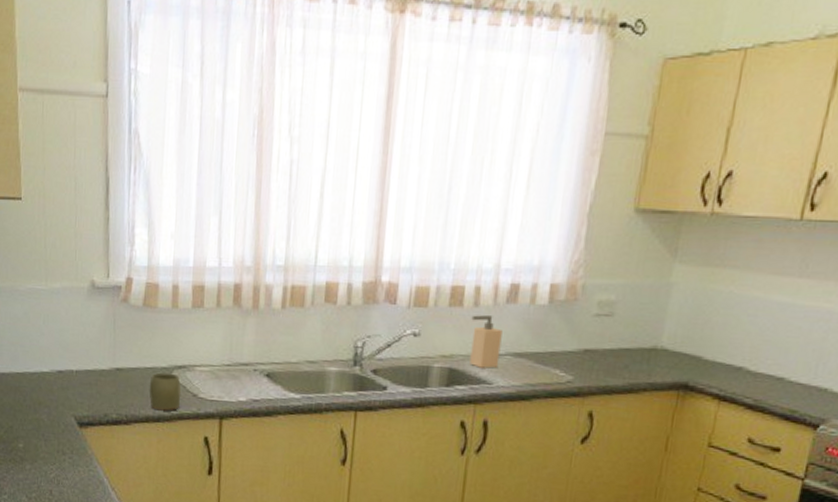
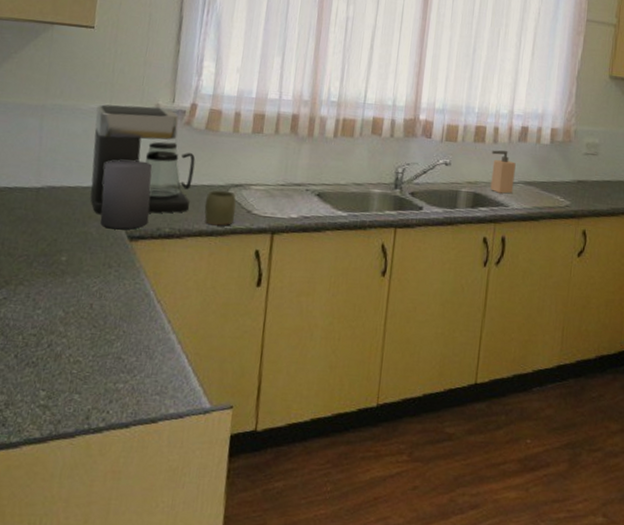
coffee maker: none [33,283,136,400] -> present [90,104,196,214]
canister: none [47,342,96,417] -> present [100,159,153,230]

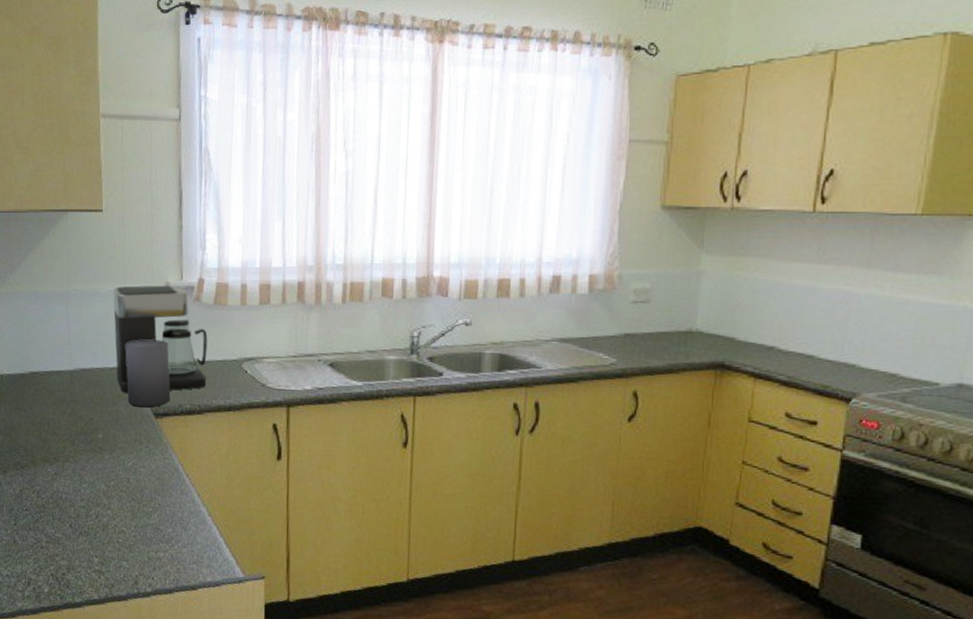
mug: present [204,190,237,226] -> none [220,365,251,401]
soap dispenser: present [490,150,516,194] -> none [518,304,548,354]

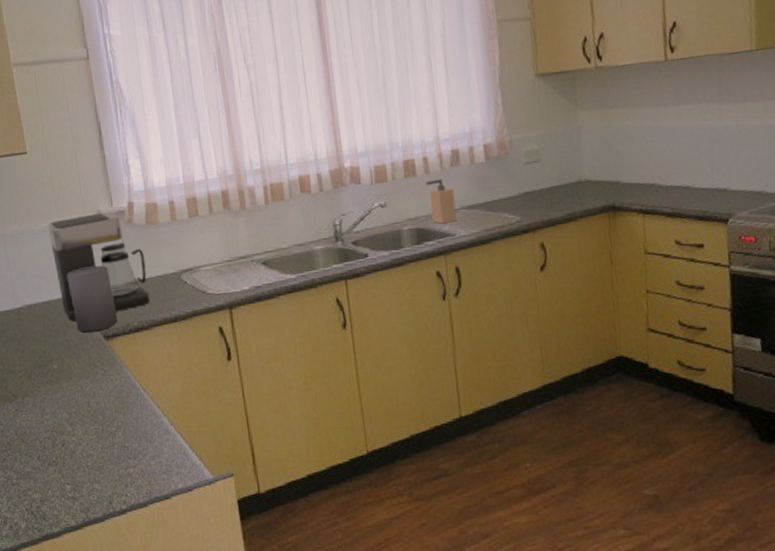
soap dispenser: none [518,304,548,354] -> present [425,178,457,224]

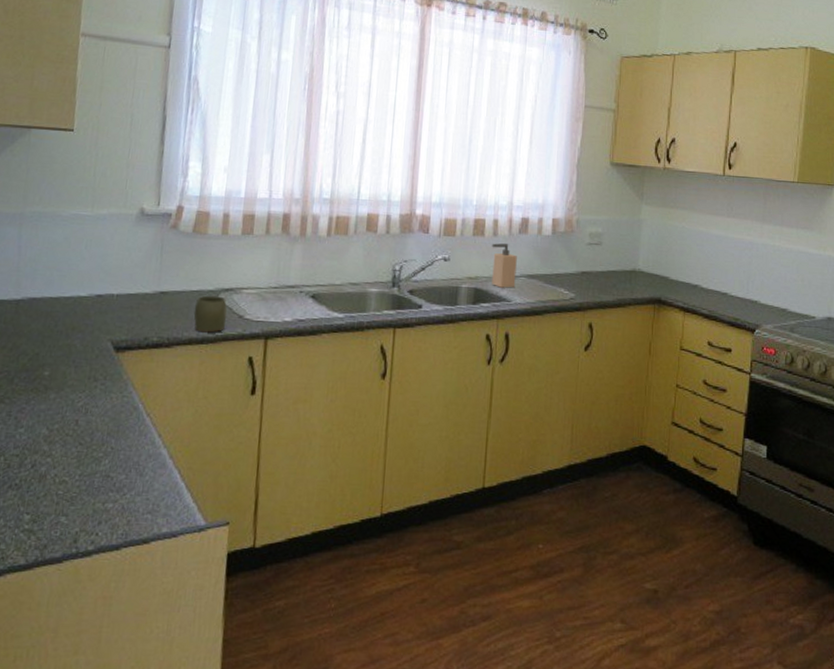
coffee maker: present [48,212,150,321] -> none [73,210,183,325]
canister: present [67,265,118,333] -> none [84,267,139,341]
mug: none [162,277,193,312] -> present [194,295,228,333]

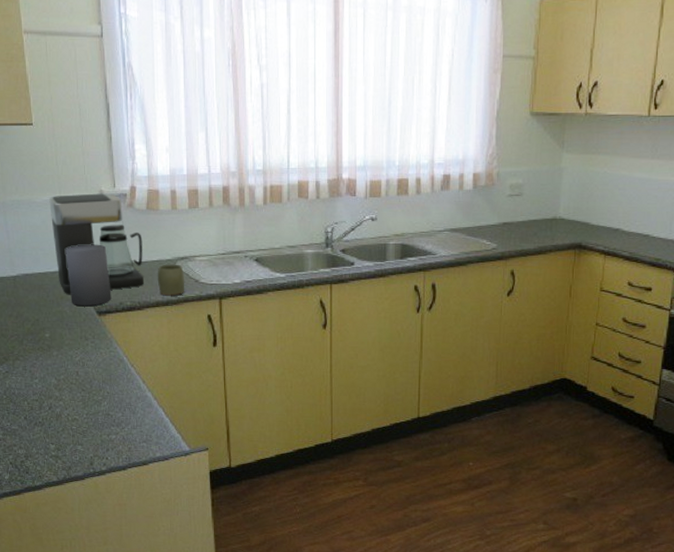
coffee maker: none [73,210,183,325] -> present [49,193,144,294]
canister: none [84,267,139,341] -> present [65,244,112,307]
soap dispenser: present [491,243,517,288] -> none [415,200,440,242]

